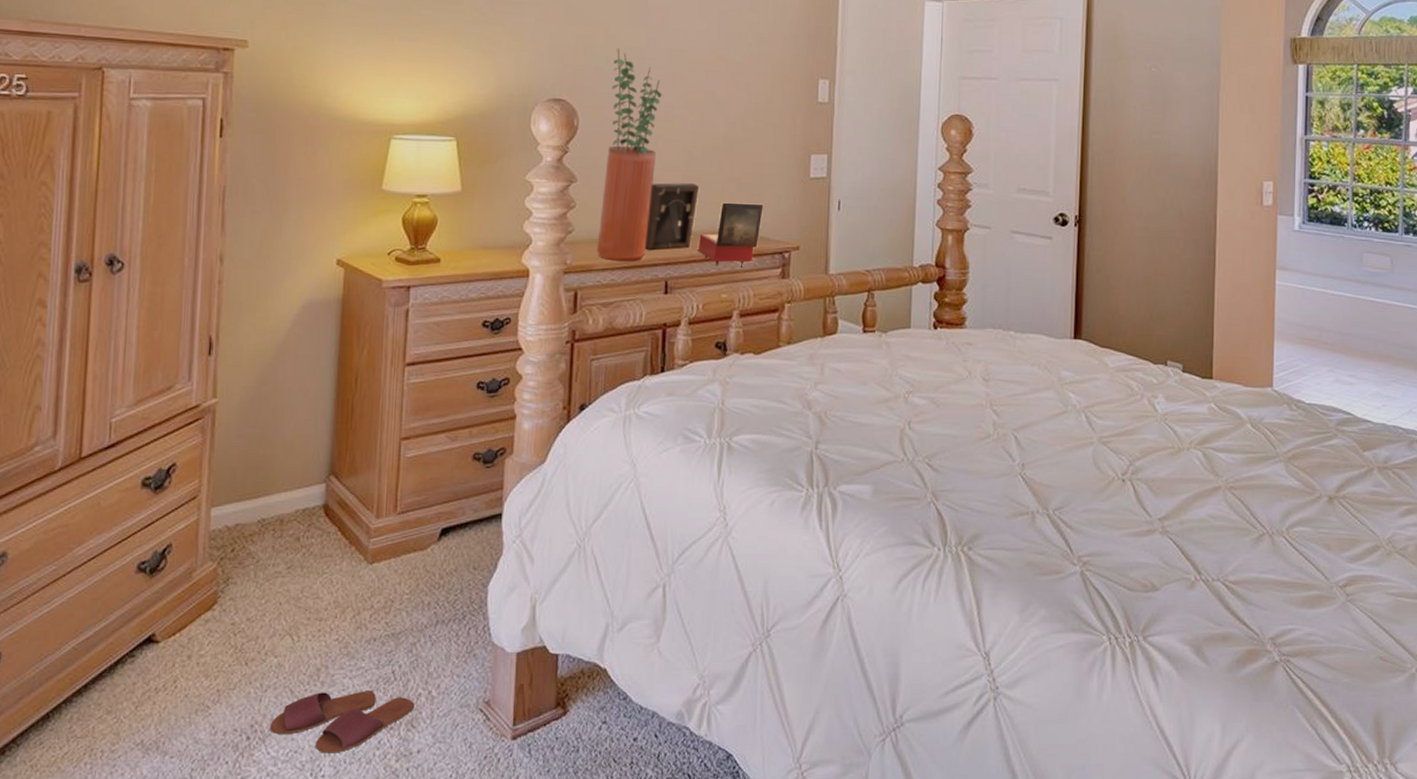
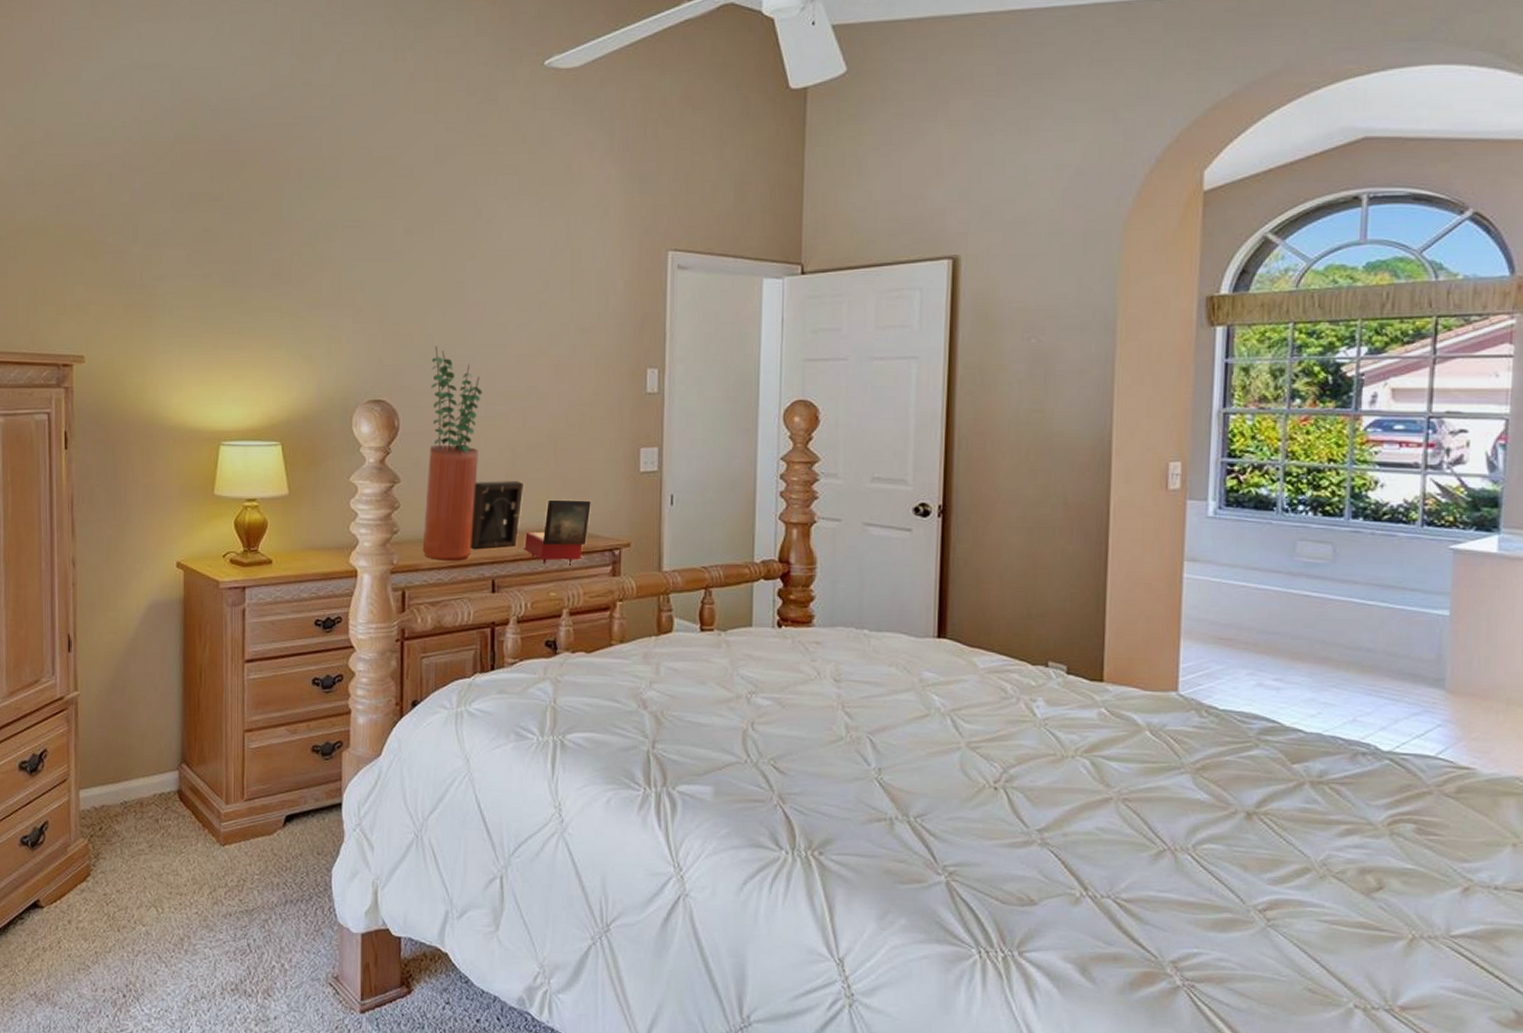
slippers: present [269,691,415,753] -> none [142,959,269,1015]

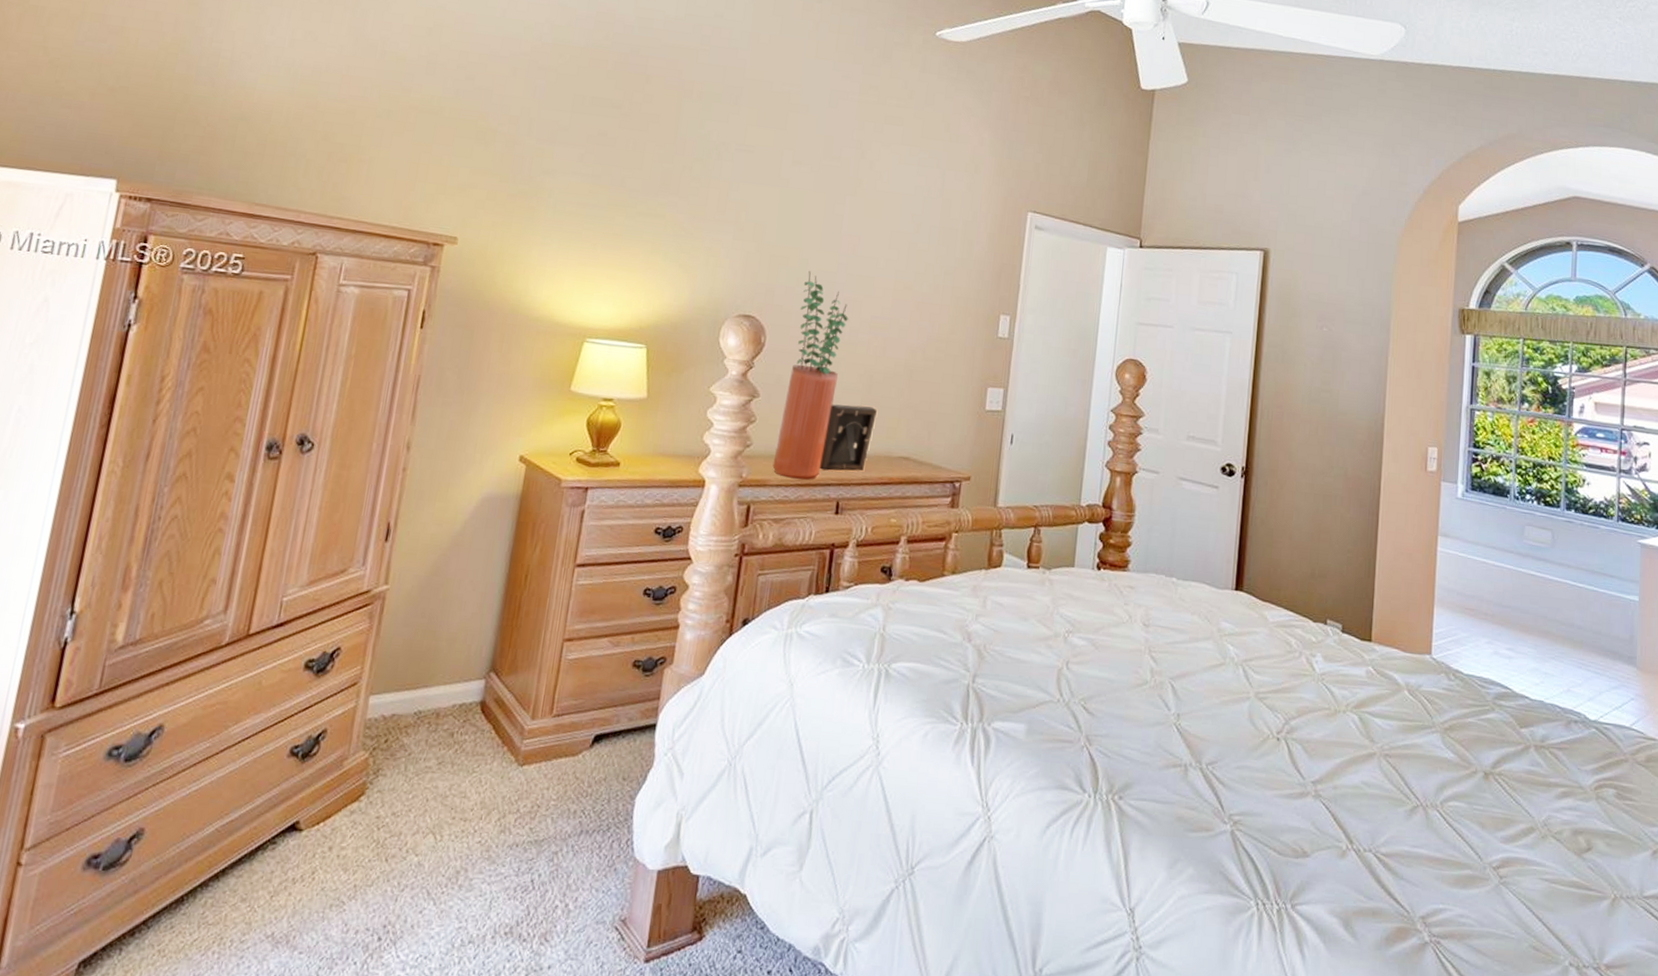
jewelry box: present [523,499,591,564] -> none [869,428,938,492]

